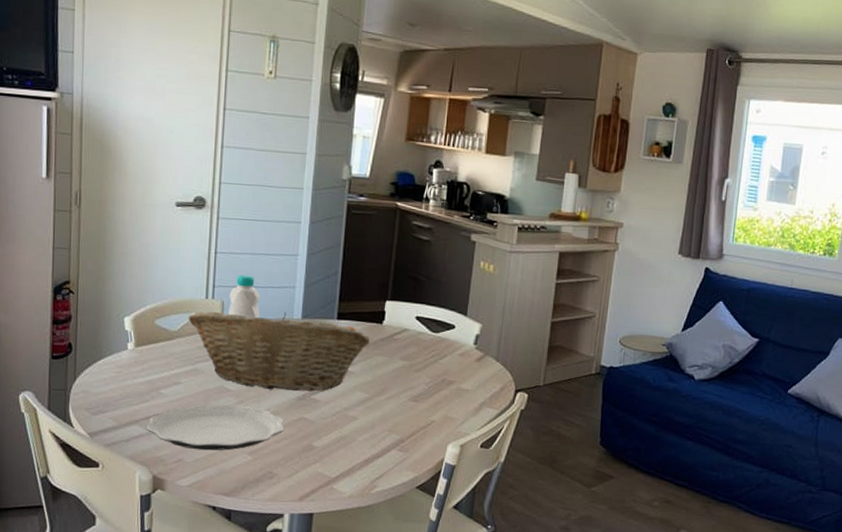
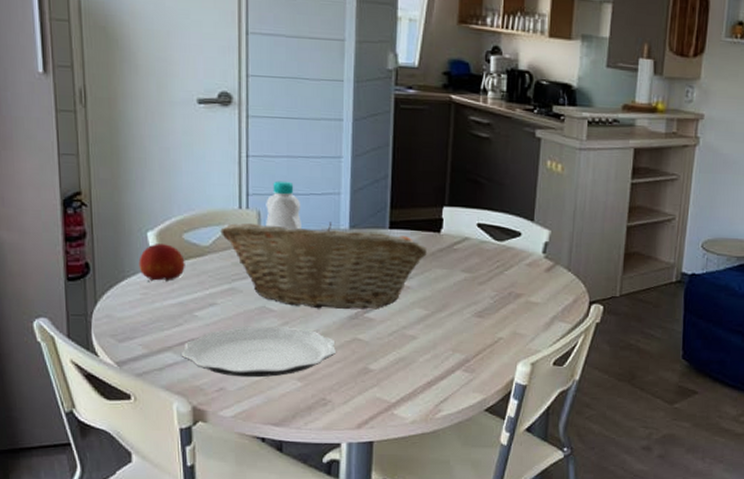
fruit: none [115,328,155,362] -> present [138,244,185,282]

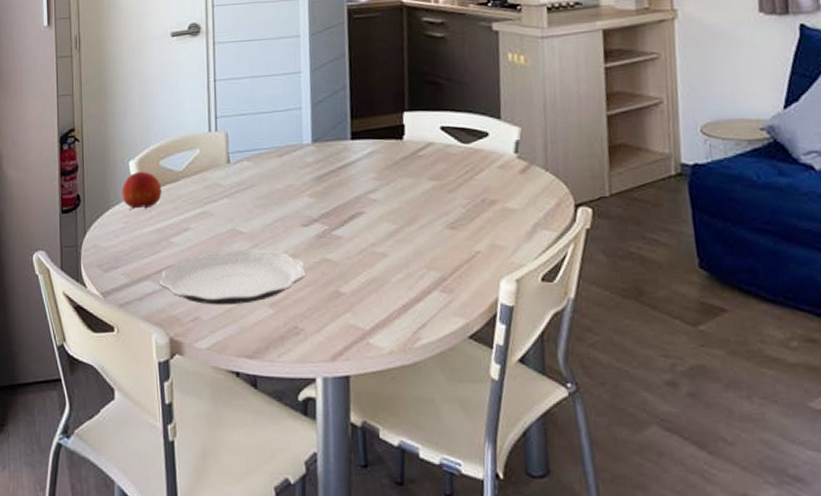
fruit basket: present [220,222,428,309] -> none [192,137,392,229]
bottle: present [266,181,302,230] -> none [232,101,267,149]

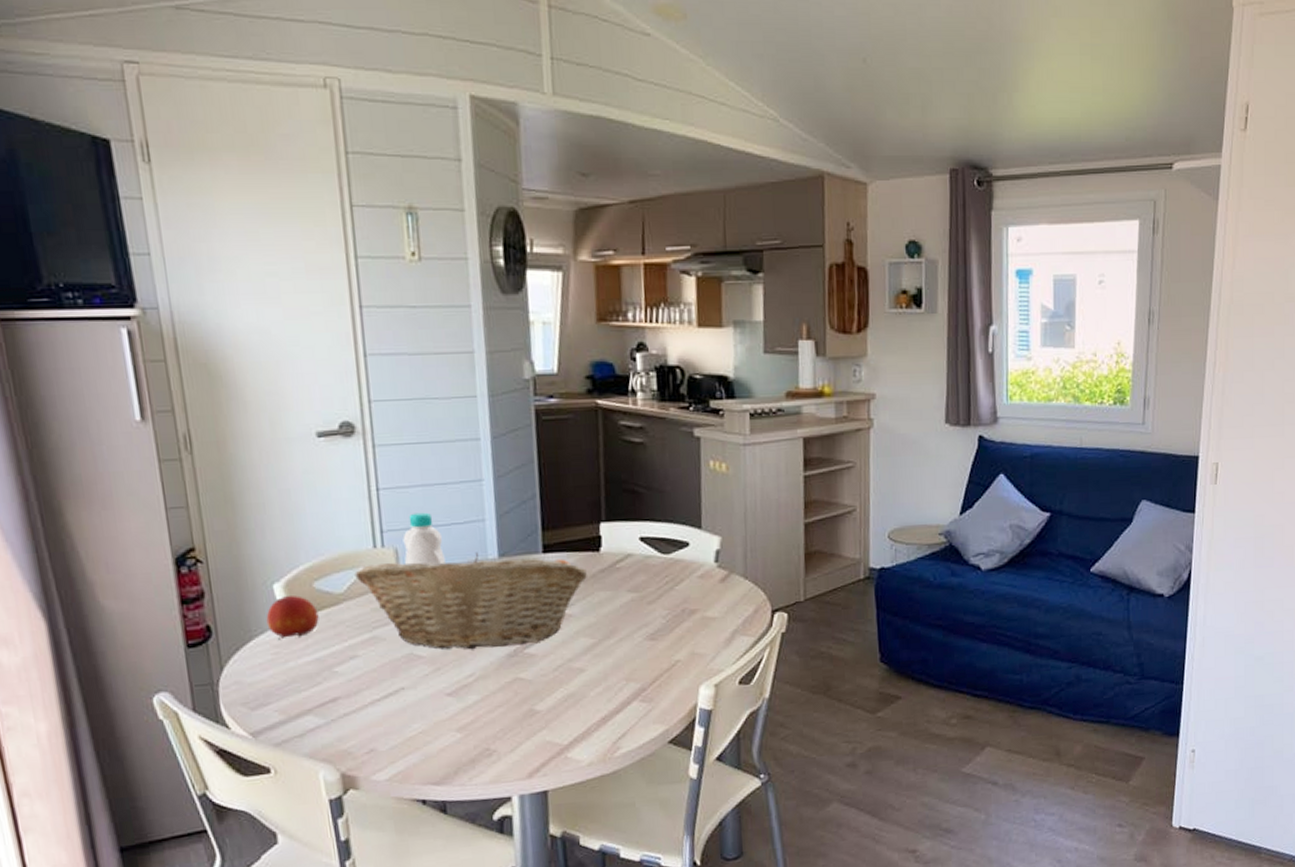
plate: present [158,249,307,305] -> none [322,673,498,735]
fruit basket: none [192,137,392,229] -> present [354,552,588,650]
bottle: none [232,101,267,149] -> present [403,512,446,566]

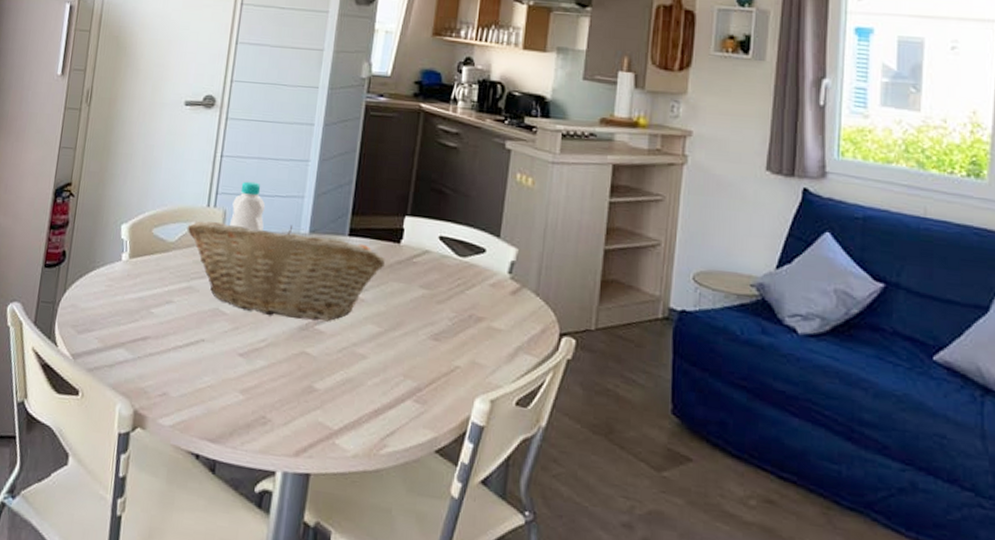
fruit: present [266,595,319,640] -> none [108,236,151,275]

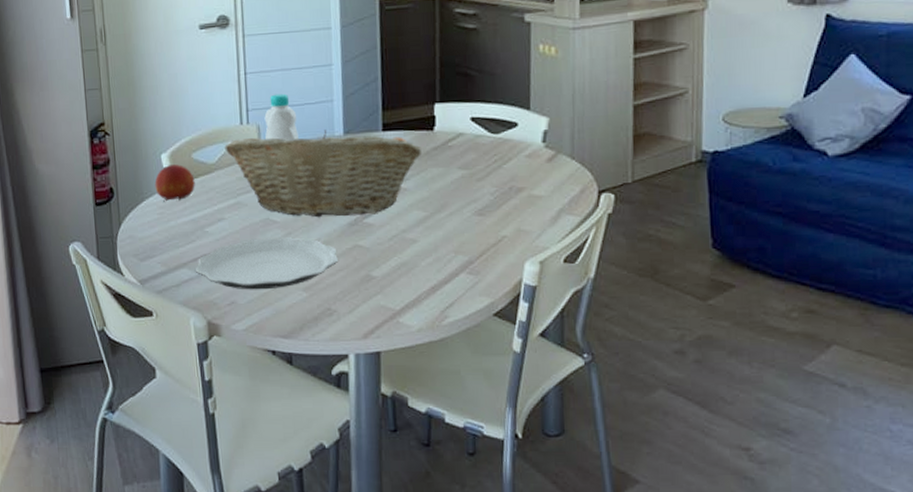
fruit: none [108,236,151,275] -> present [154,164,195,202]
plate: none [132,328,283,386] -> present [195,237,339,290]

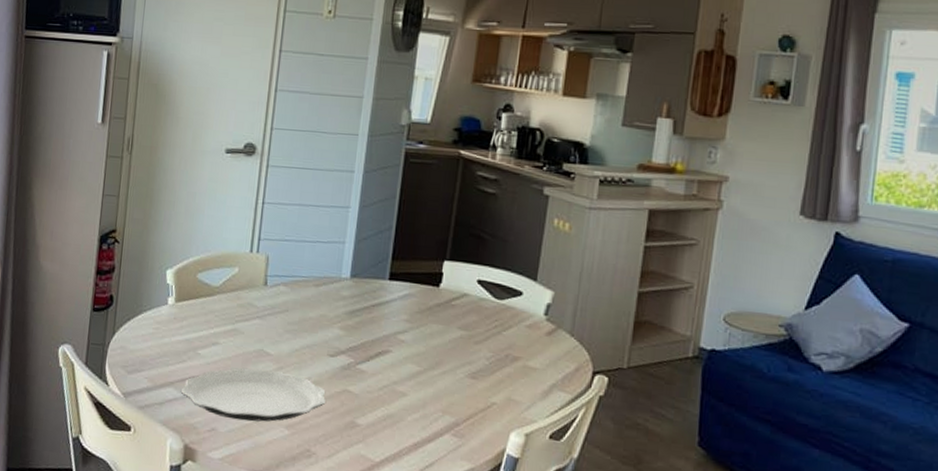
fruit: present [154,164,195,202] -> none [155,281,196,318]
fruit basket: present [224,129,423,218] -> none [231,266,425,361]
bottle: present [264,93,299,141] -> none [273,227,307,276]

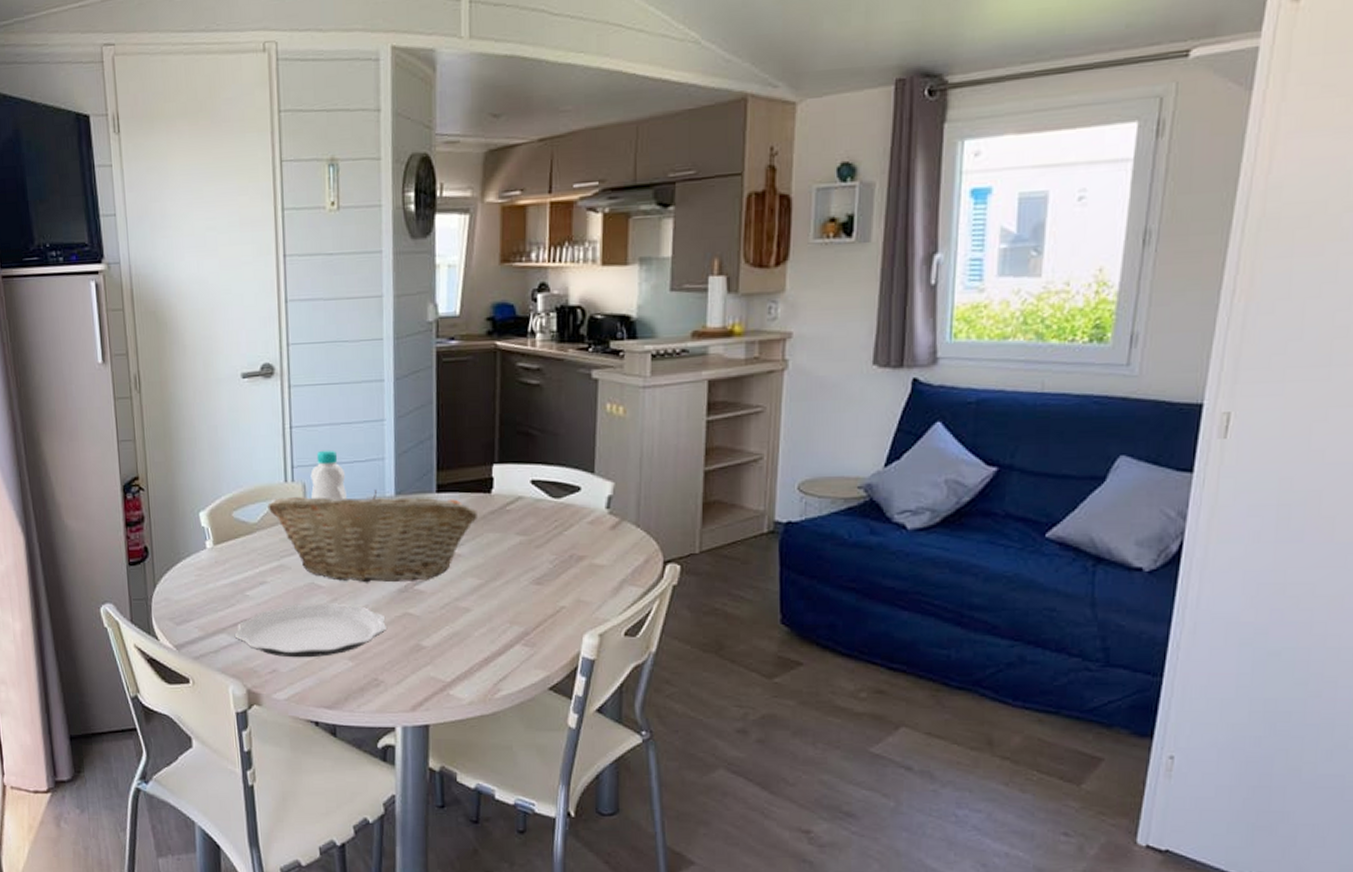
fruit basket: none [231,266,425,361] -> present [267,489,479,583]
bottle: none [273,227,307,276] -> present [310,450,347,501]

